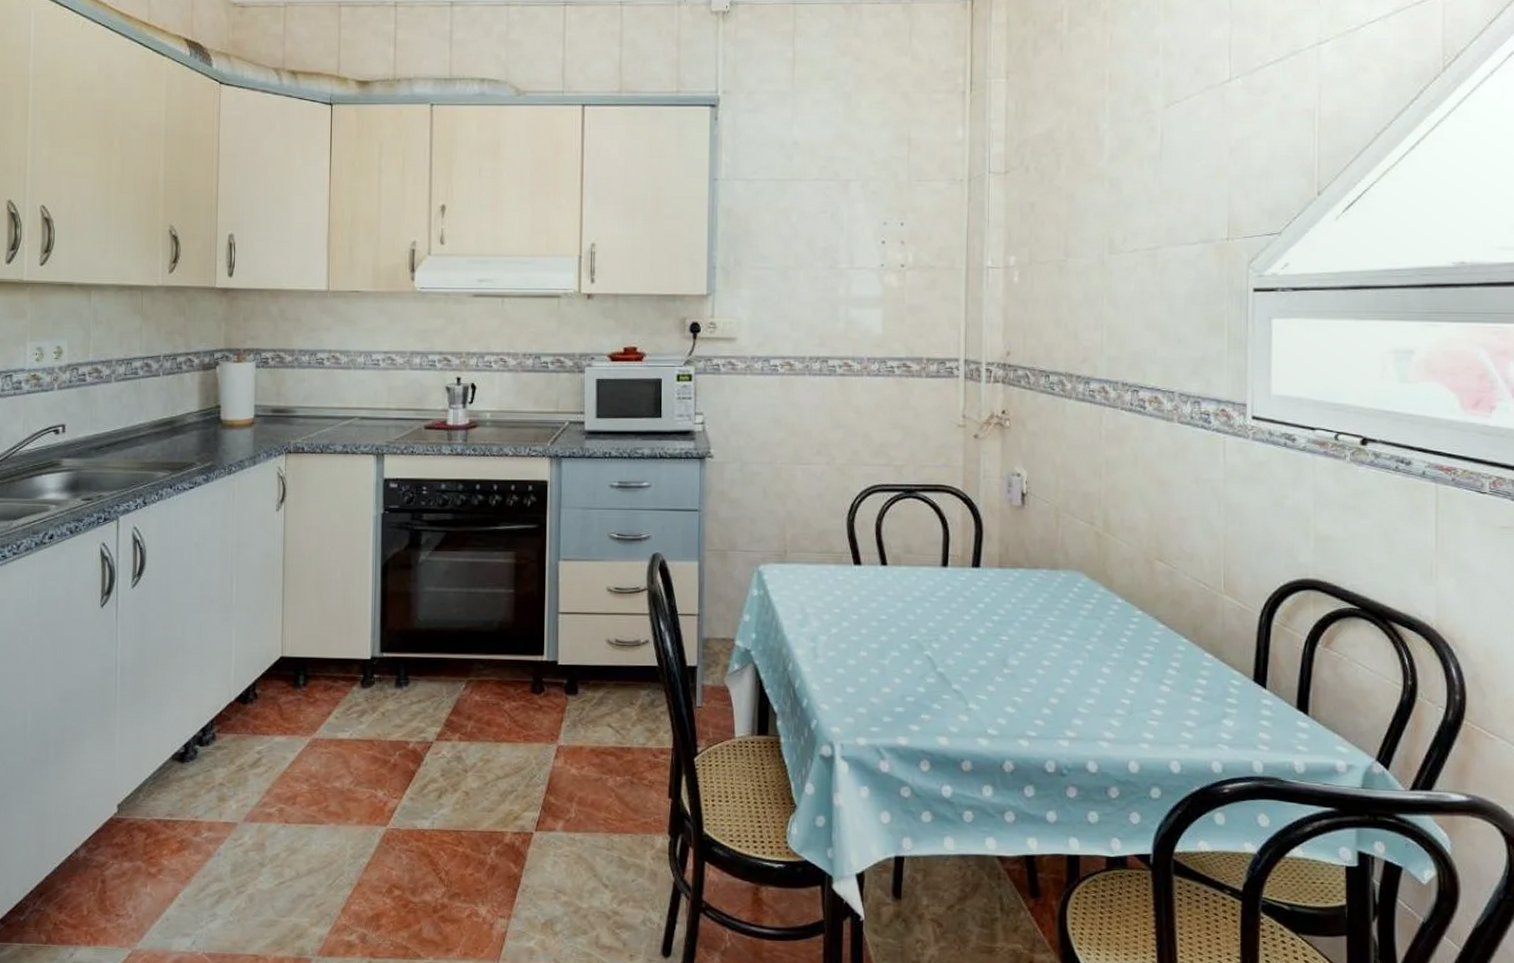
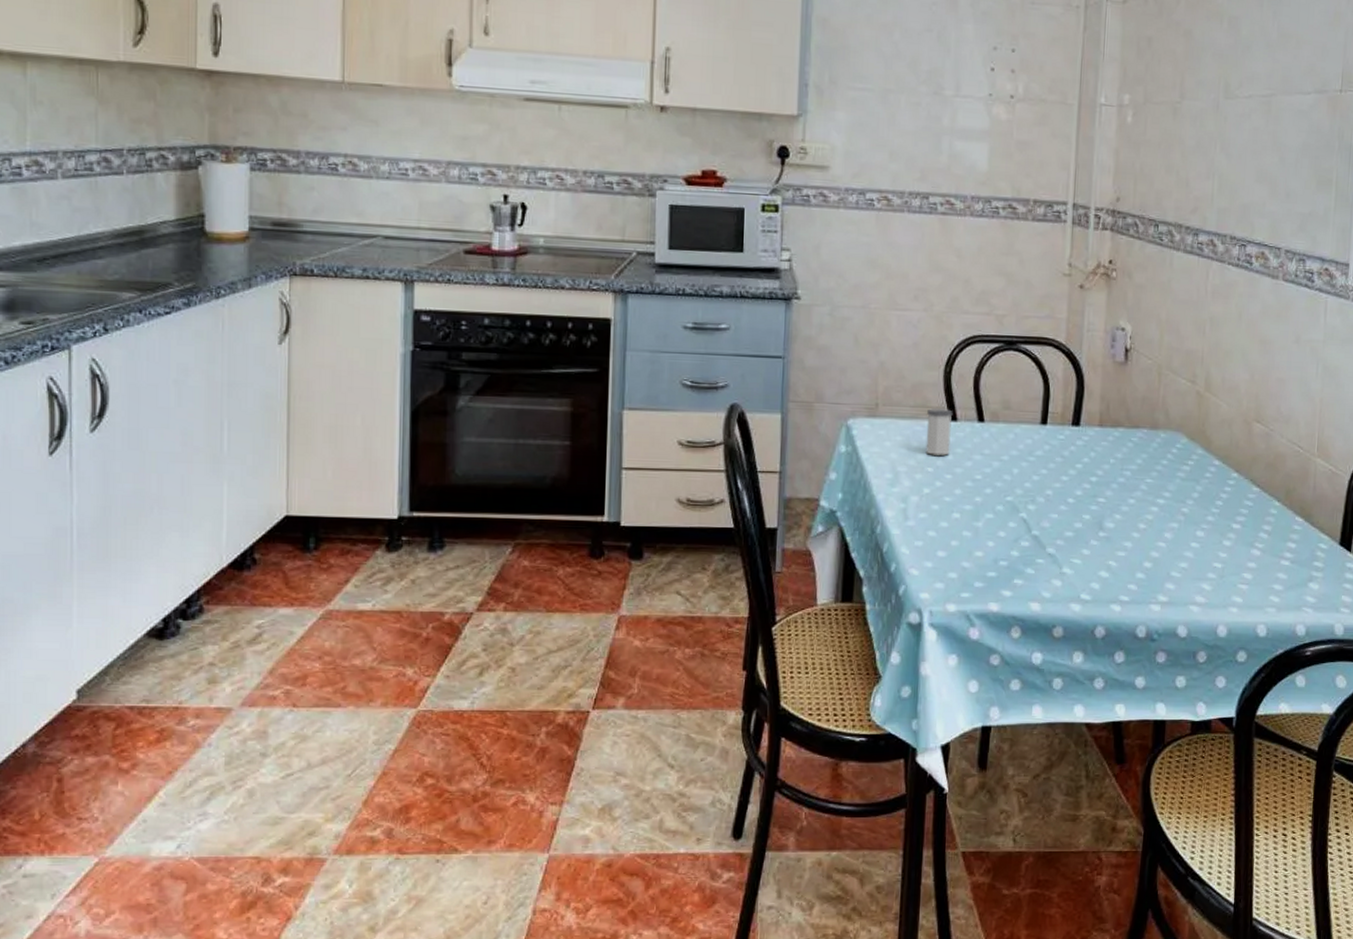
salt shaker: none [832,553,857,598] -> present [925,408,953,456]

